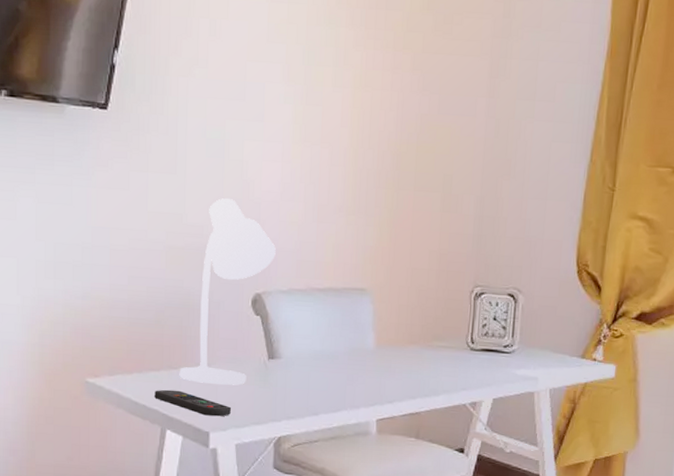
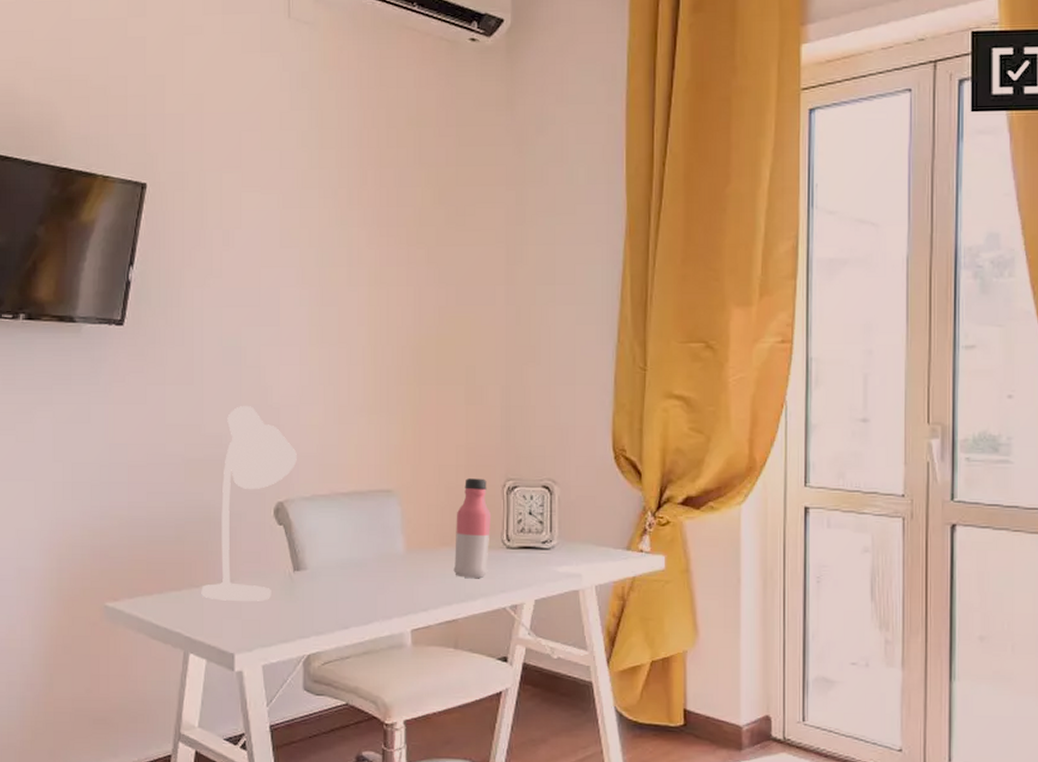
remote control: present [155,389,232,417] -> none [176,610,257,636]
water bottle: none [419,282,459,377] -> present [453,478,492,579]

